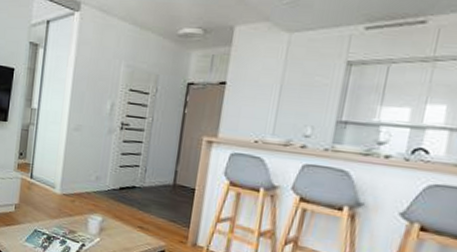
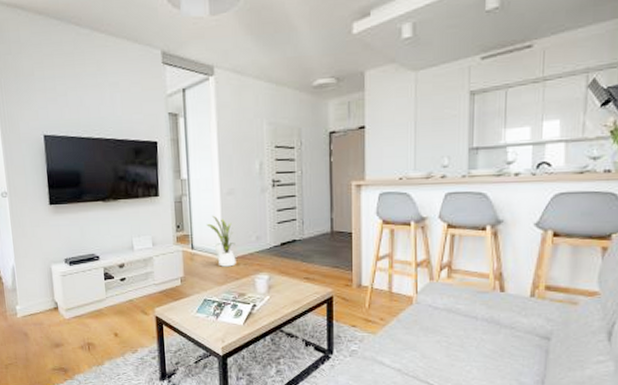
house plant: none [48,148,75,202] -> present [206,215,236,267]

